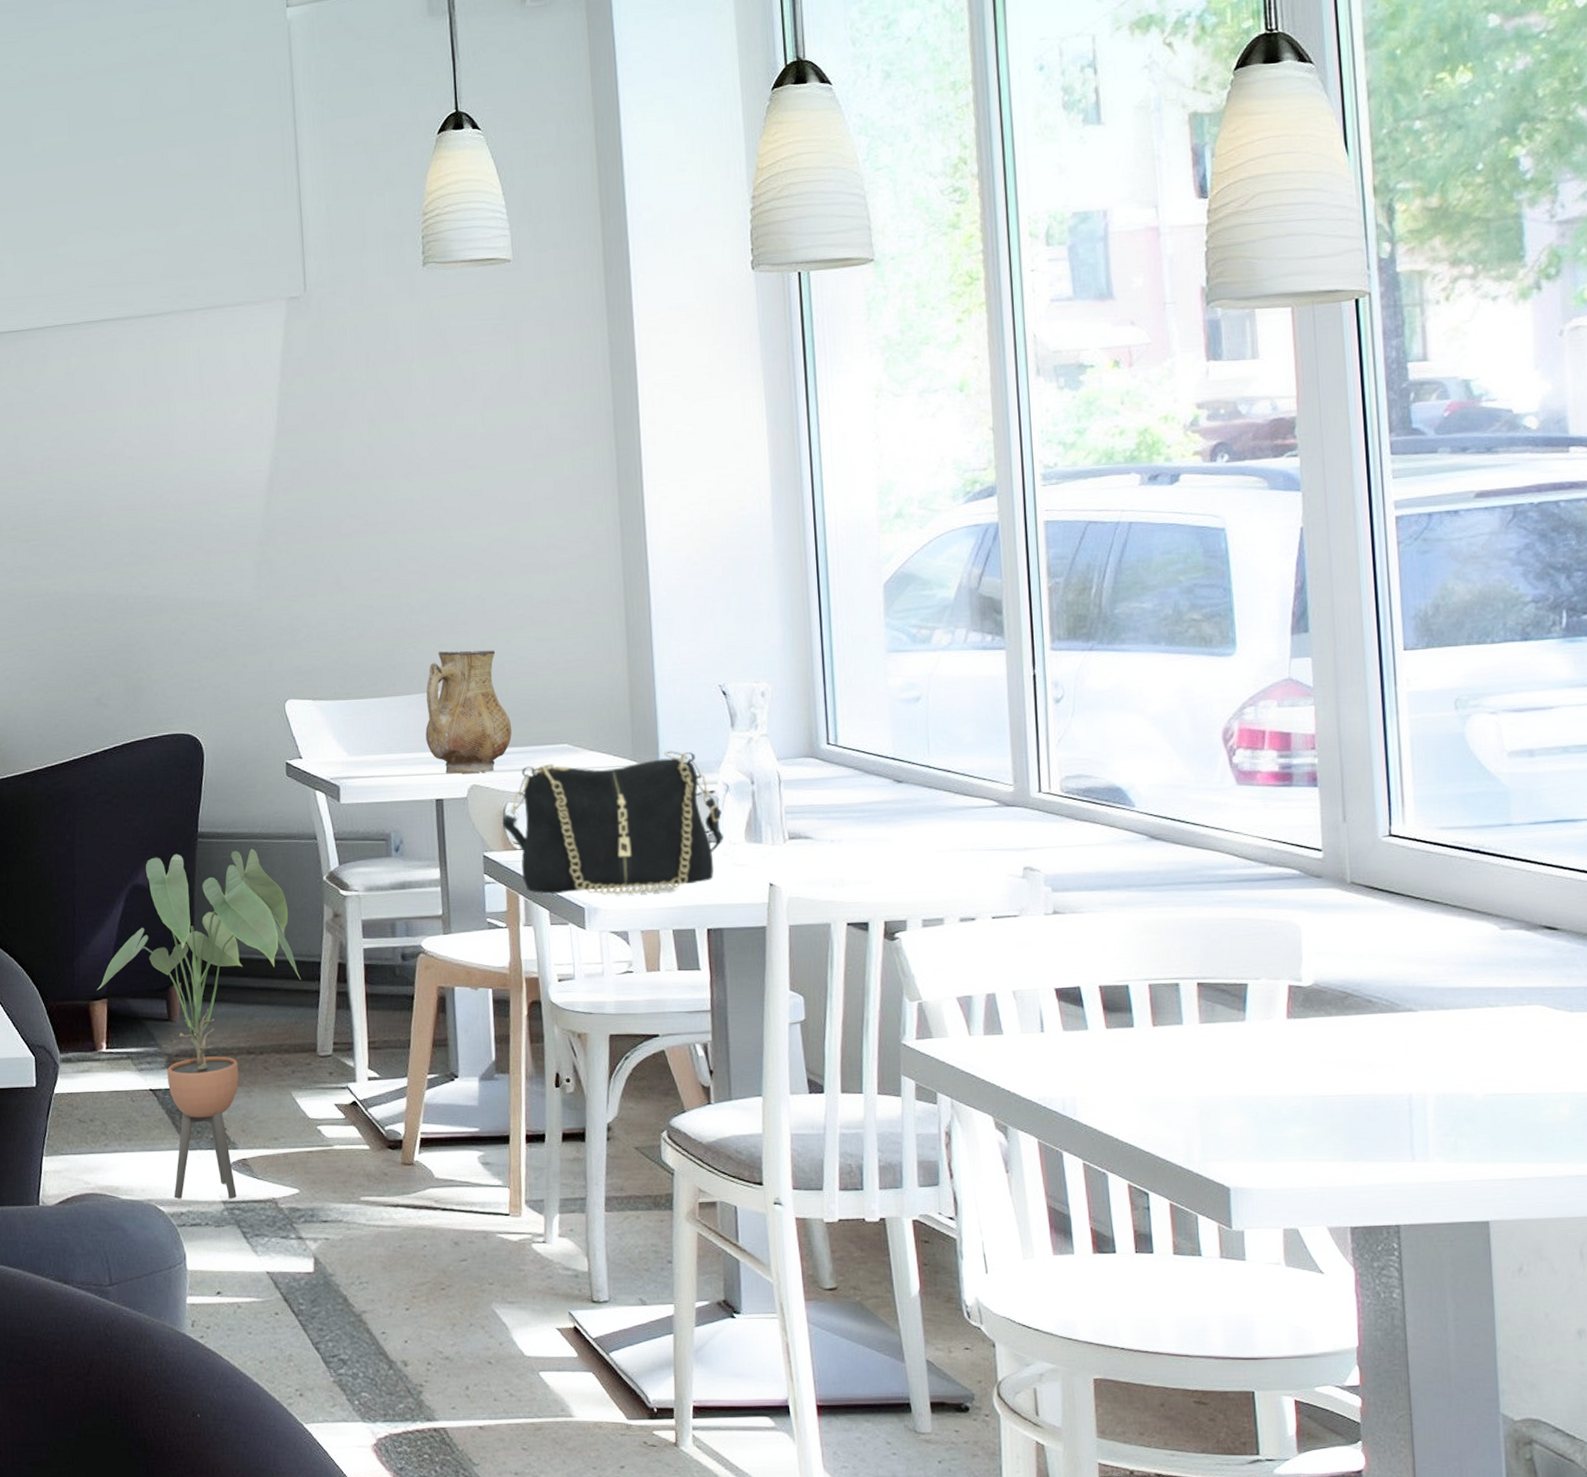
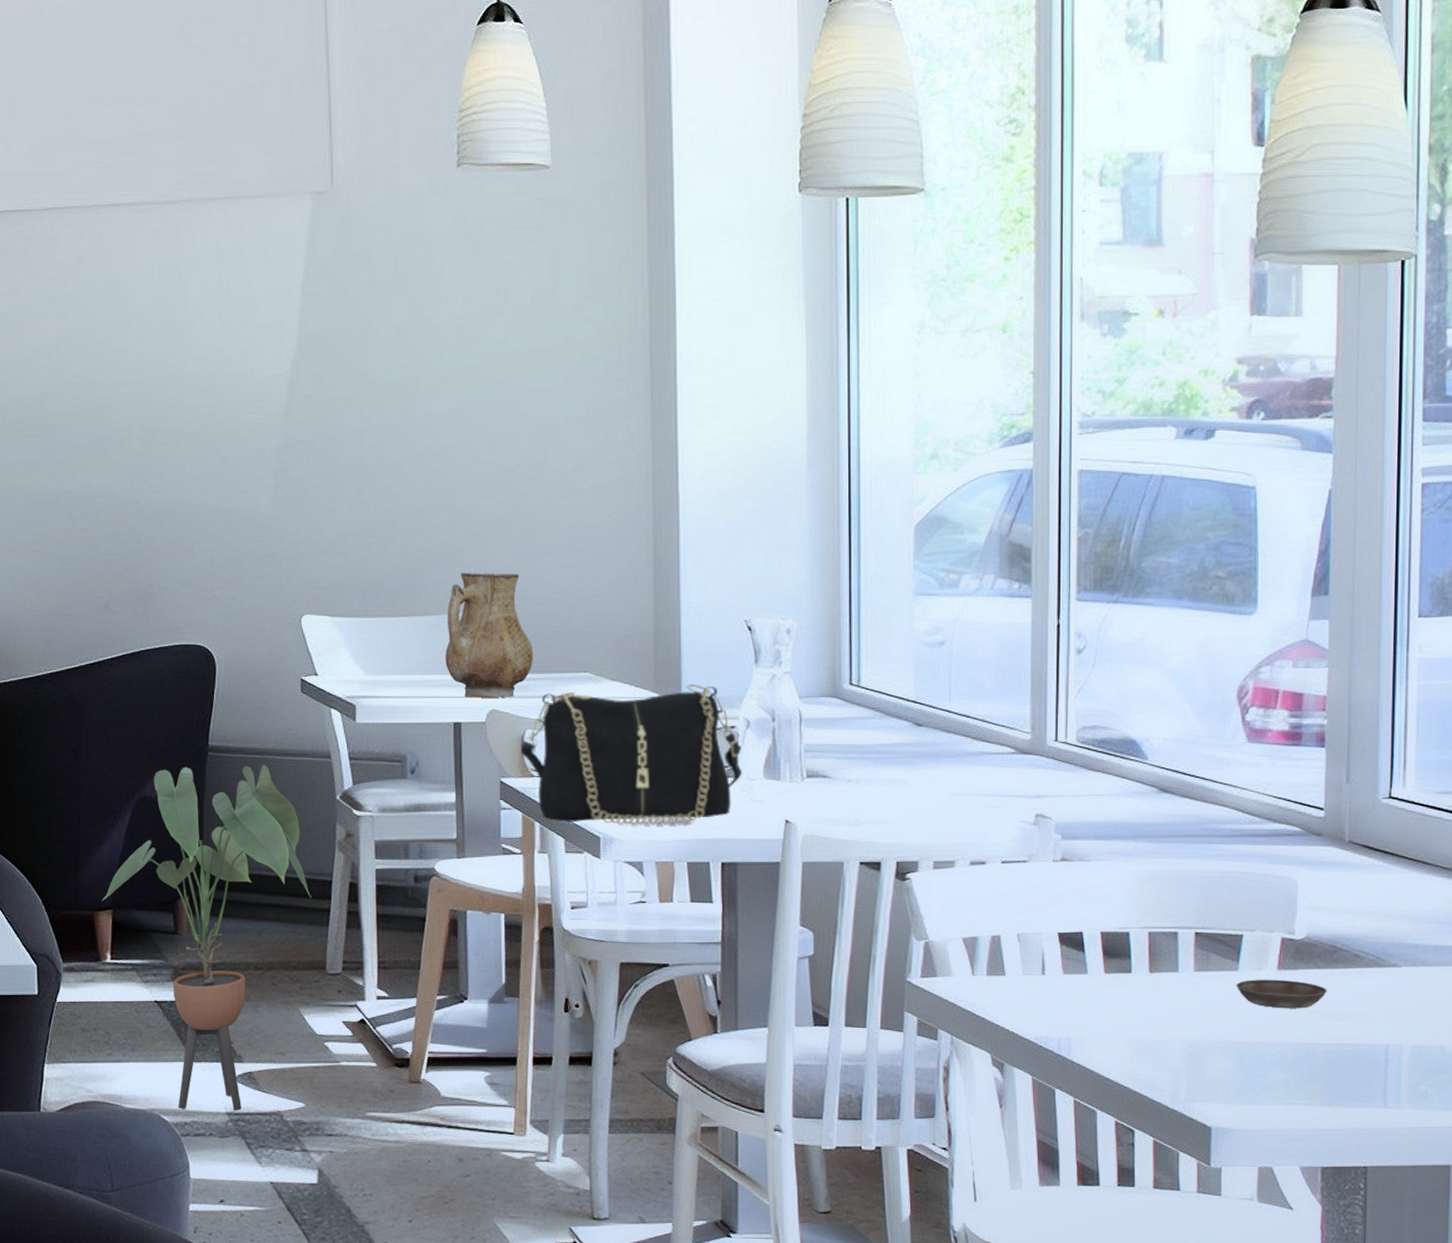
saucer: none [1244,1029,1341,1060] -> present [1236,979,1327,1009]

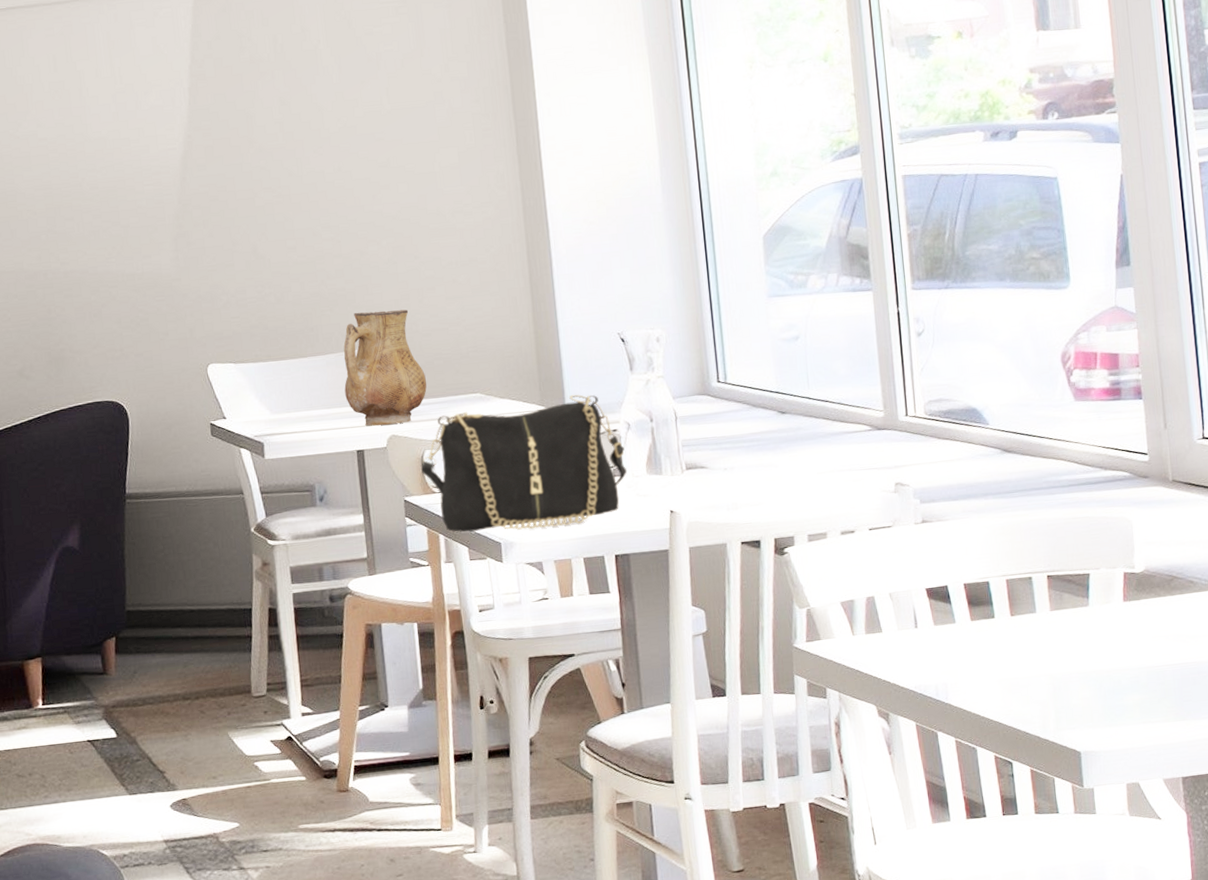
house plant: present [101,764,311,1111] -> none [30,506,233,842]
saucer: present [1236,979,1327,1009] -> none [1088,610,1169,637]

